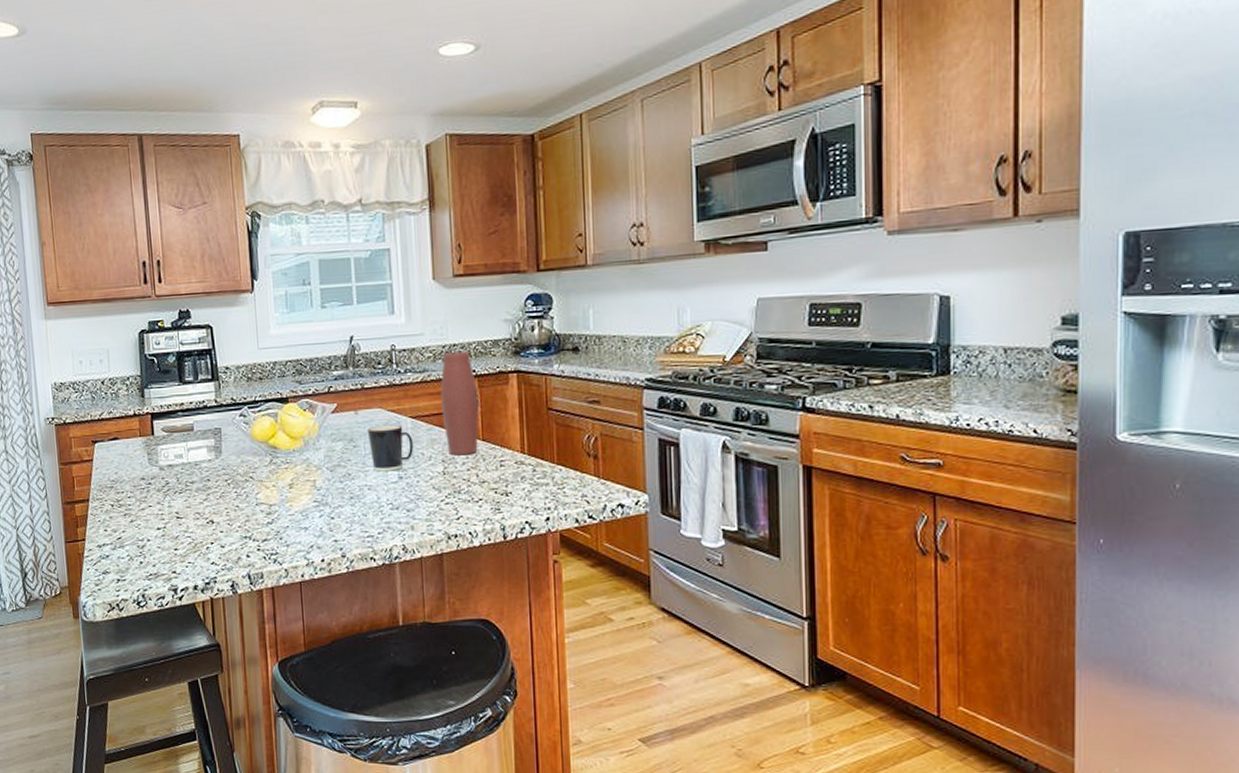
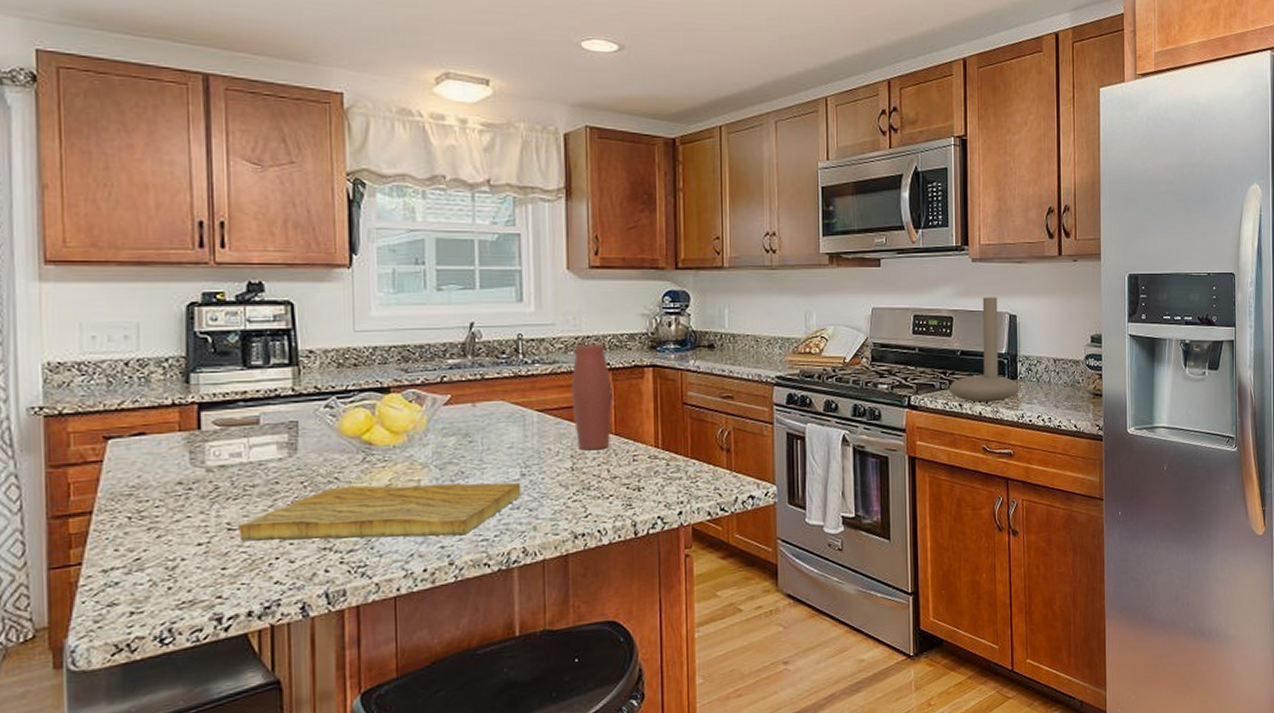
cutting board: none [184,484,400,531] -> present [238,482,522,541]
mug: present [367,424,413,472] -> none [486,418,539,469]
paper towel holder: none [855,275,953,404] -> present [948,297,1019,403]

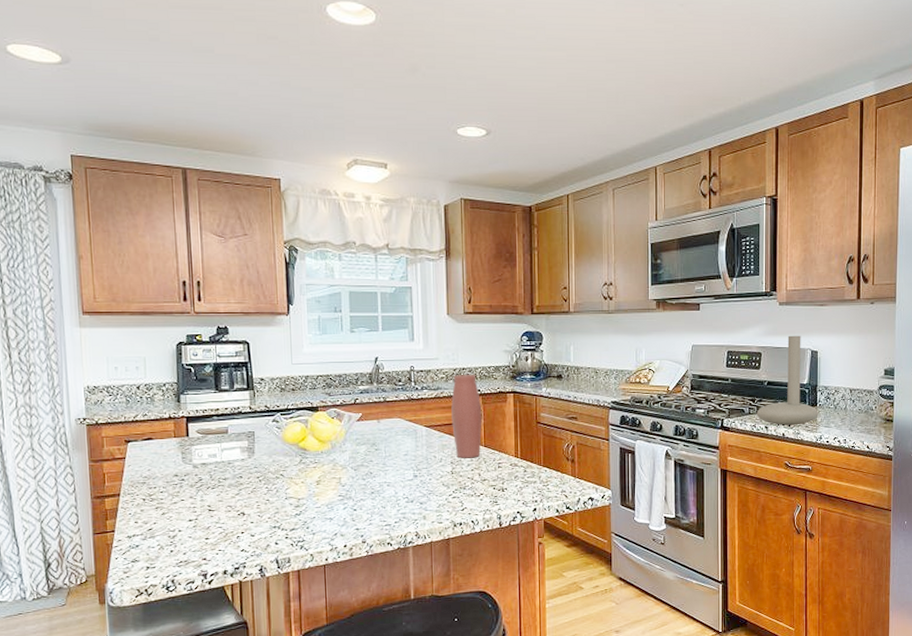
cutting board: present [238,482,522,541] -> none [216,481,414,521]

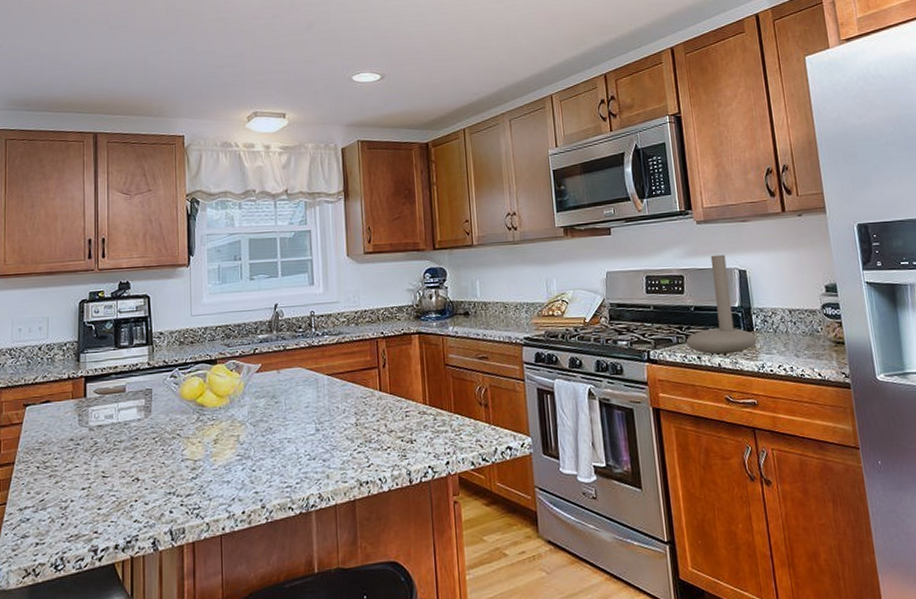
vase: present [451,375,482,459] -> none [353,317,387,408]

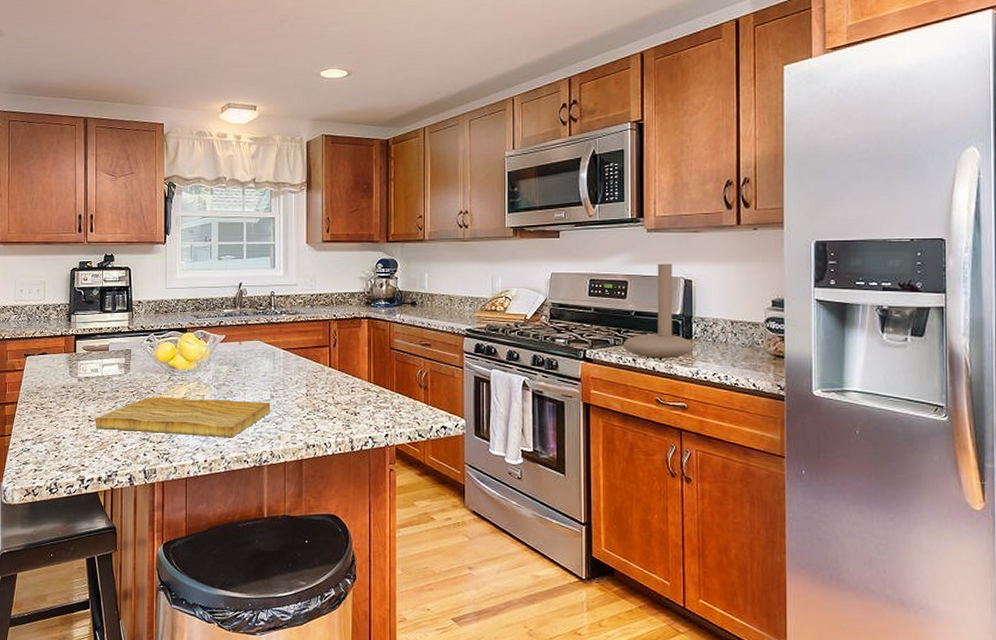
cutting board: none [110,436,317,486] -> present [95,396,271,438]

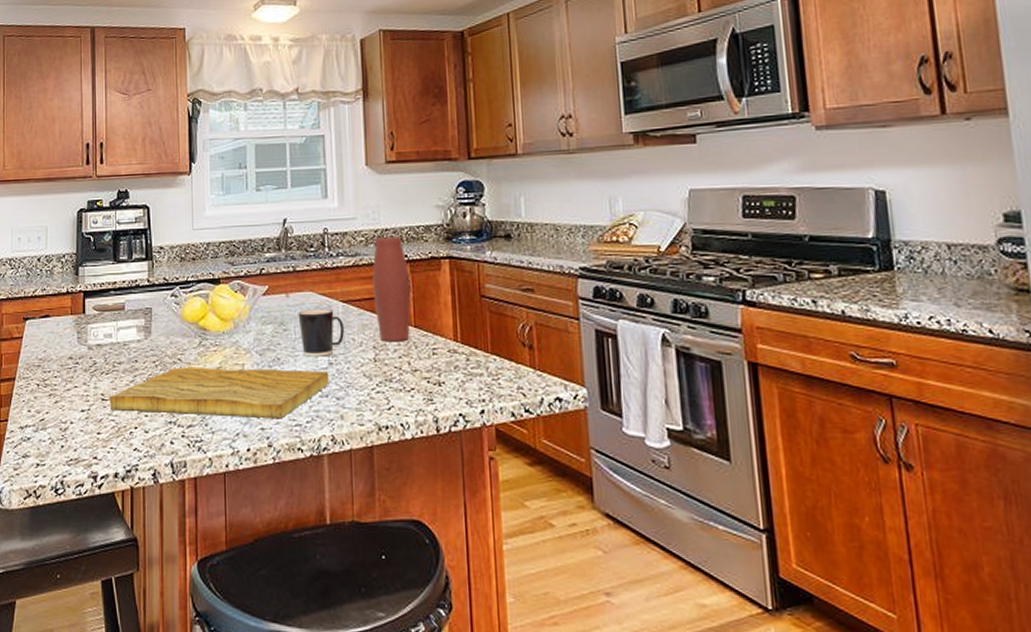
mug: none [248,354,284,391] -> present [298,308,344,357]
vase: none [308,300,337,381] -> present [372,237,411,342]
paper towel holder: present [622,263,694,359] -> none [796,169,898,299]

